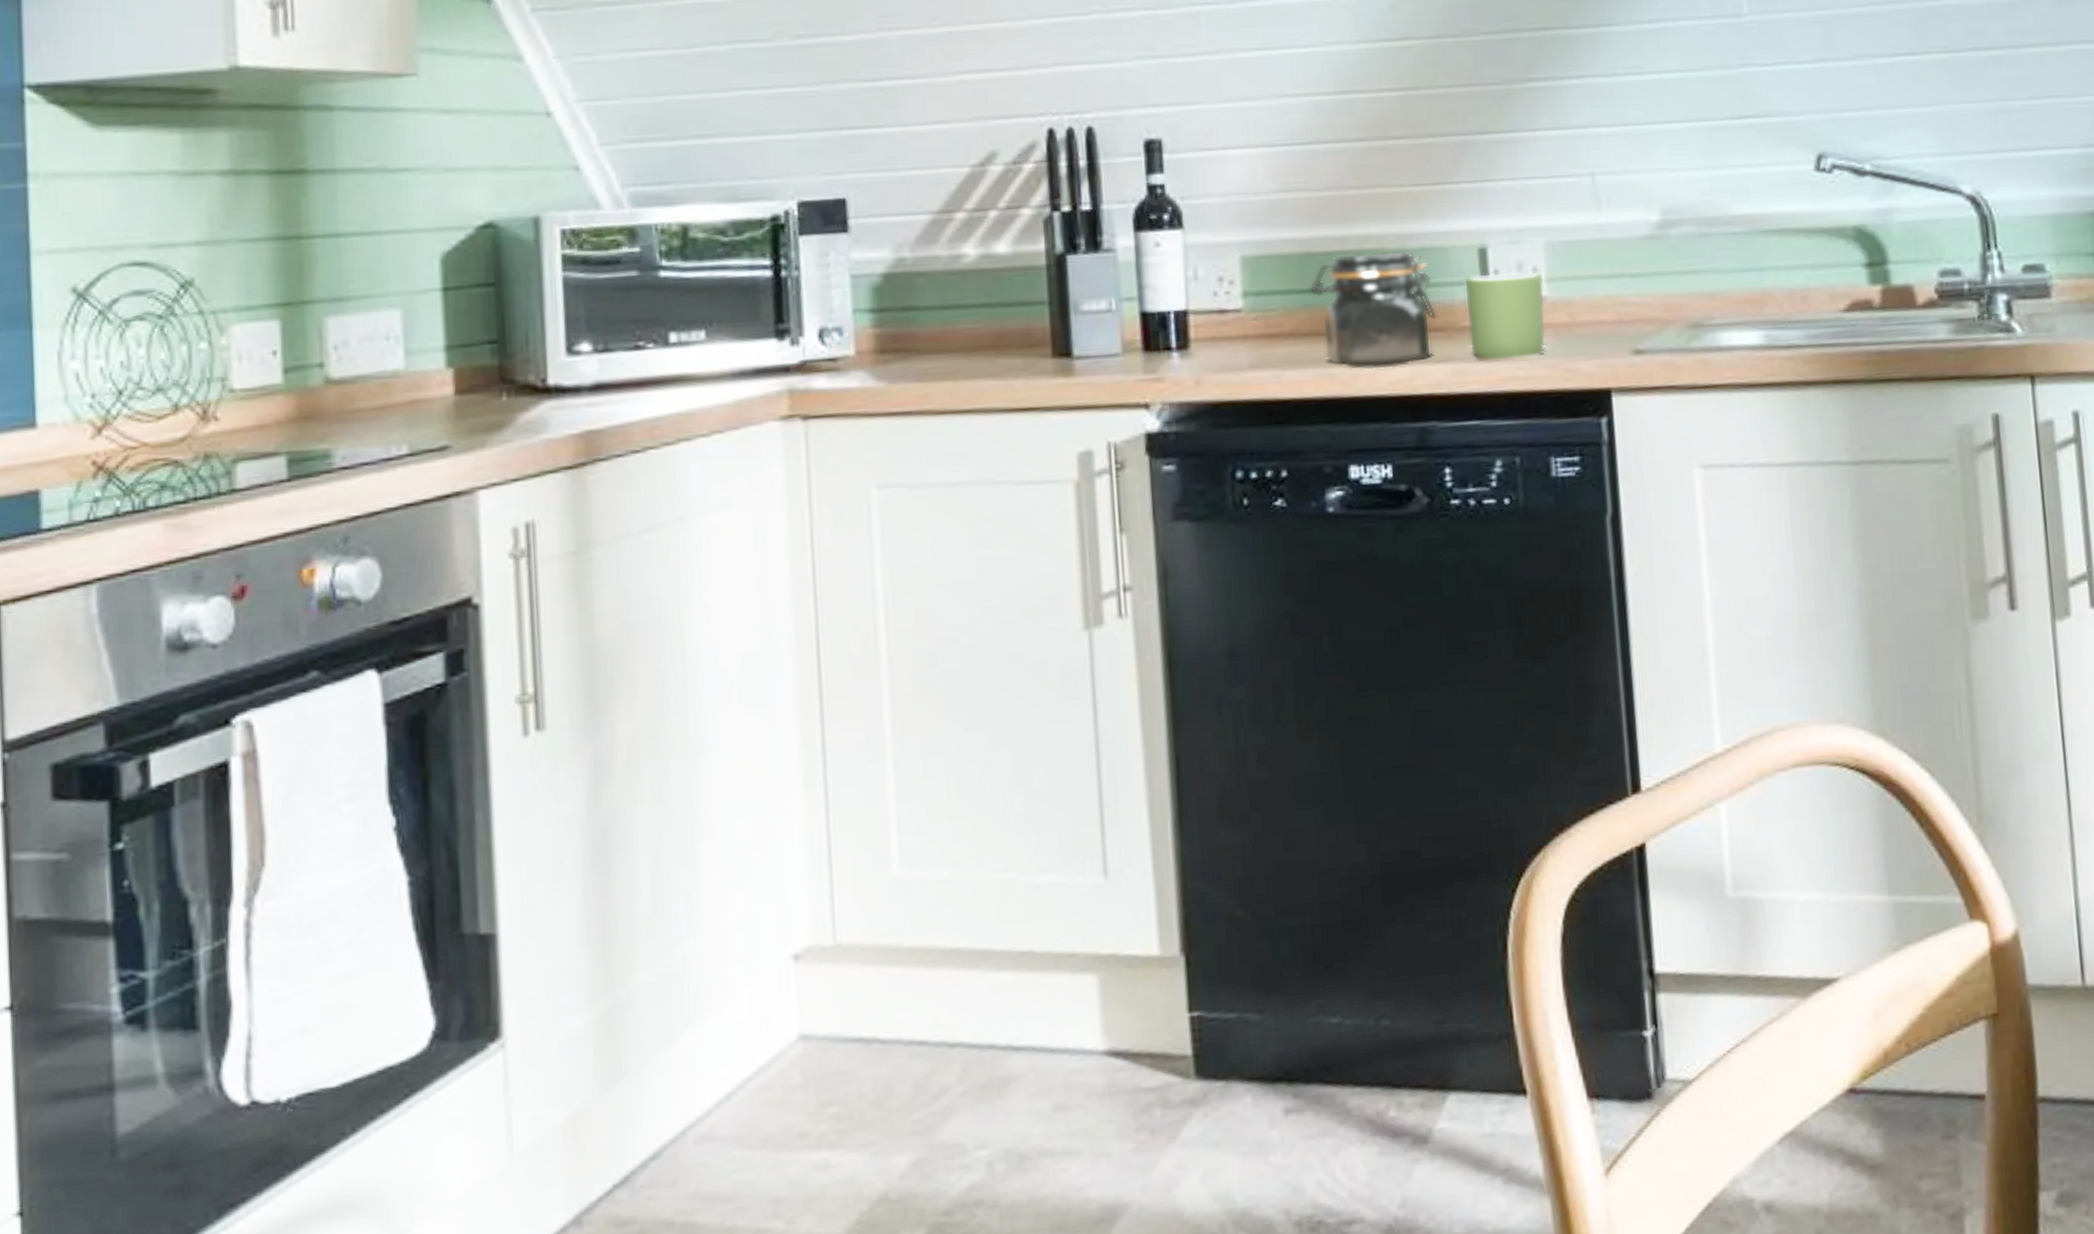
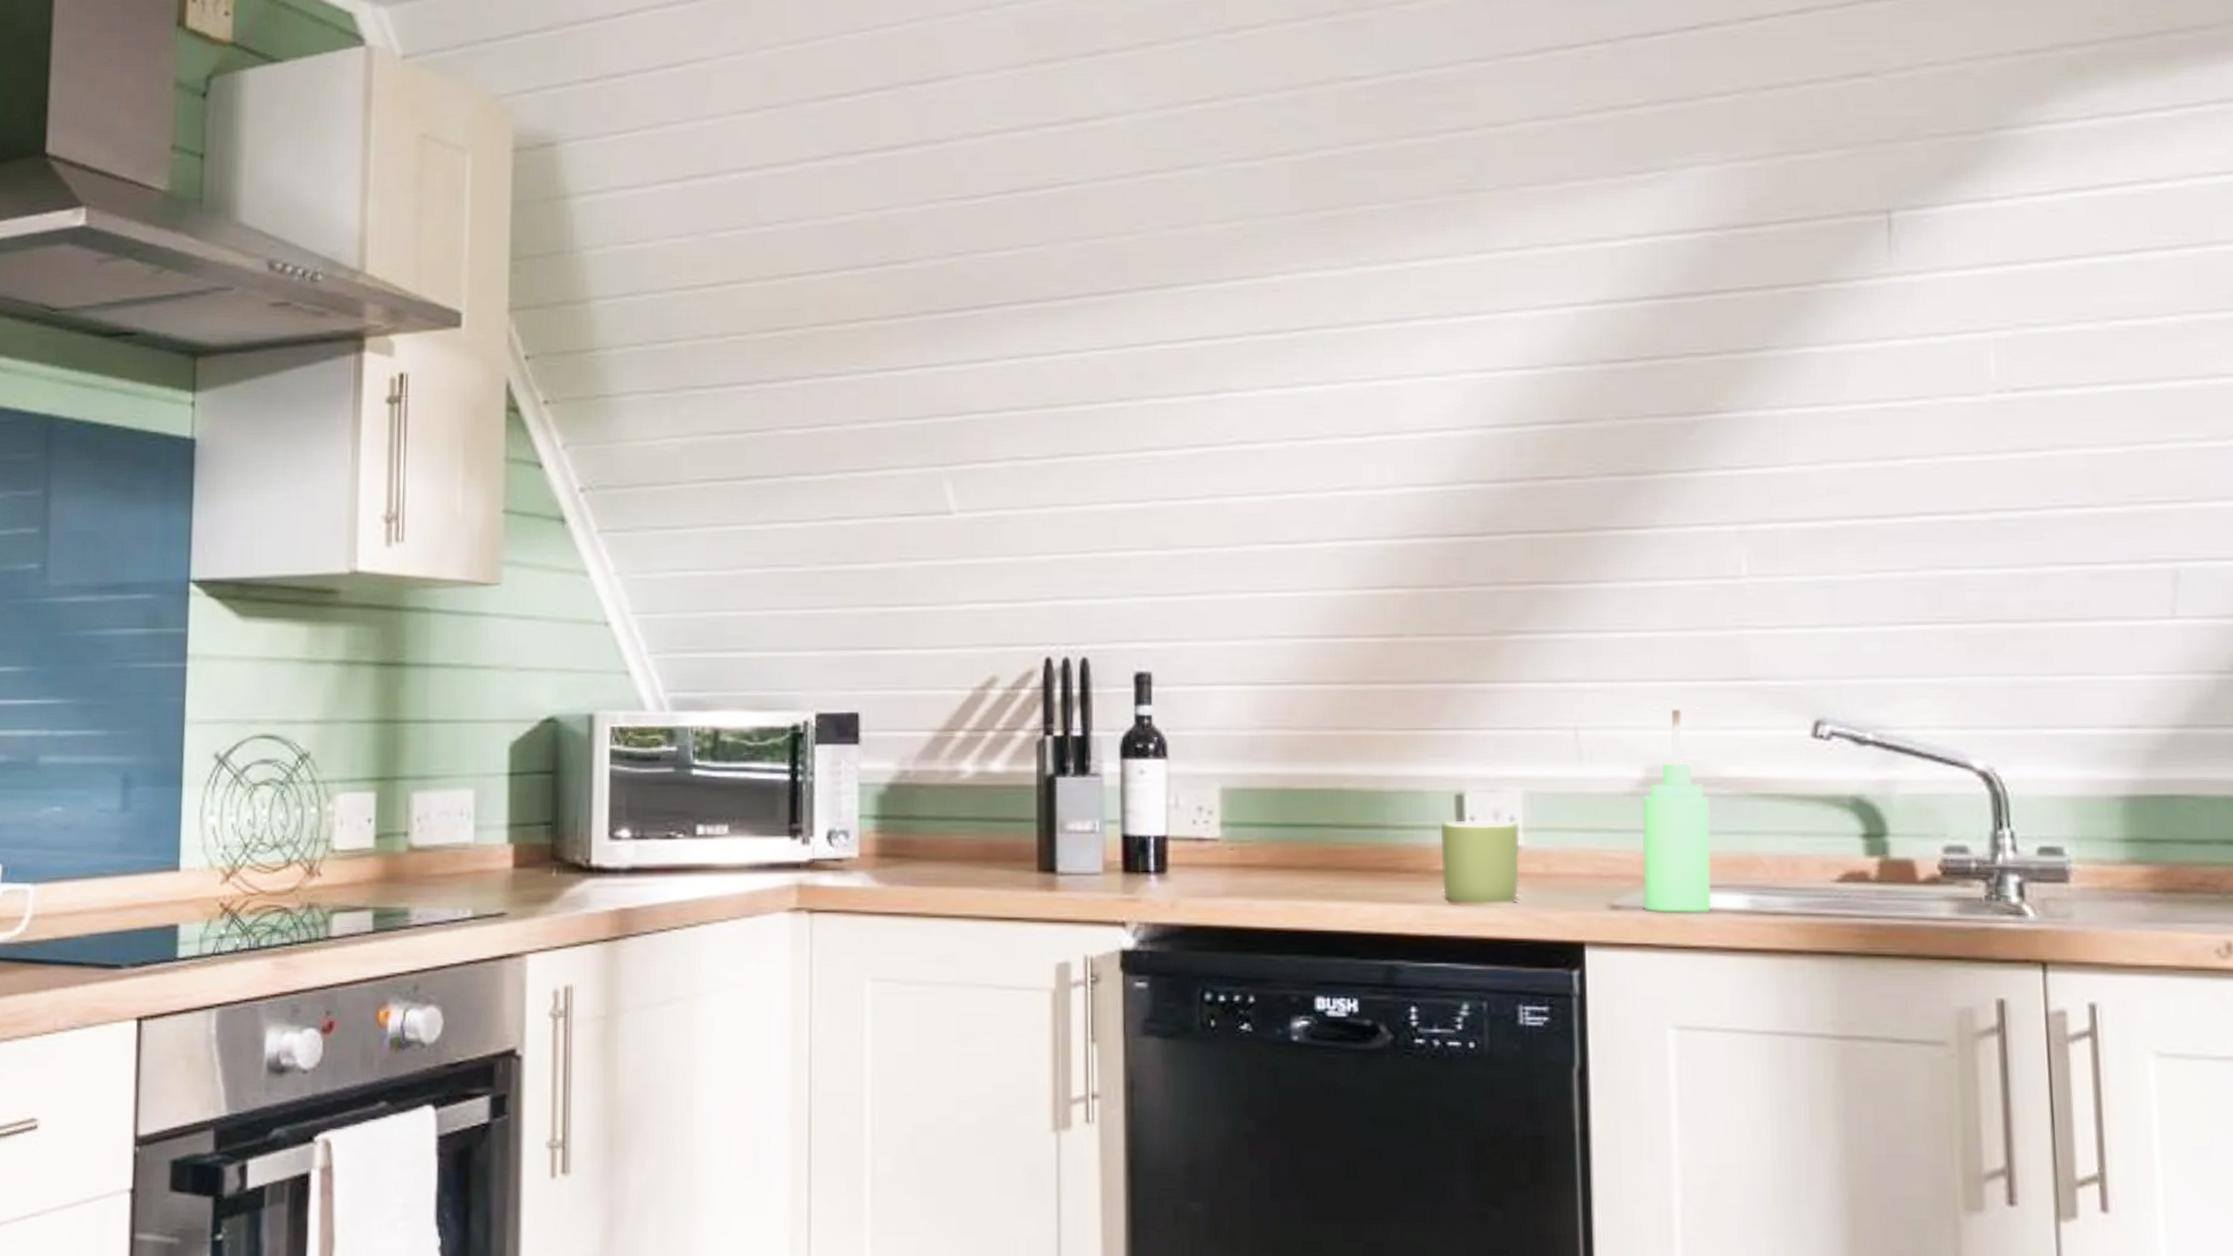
jar: present [1309,250,1438,371] -> none [1286,792,1412,907]
soap dispenser: none [1660,146,1730,356] -> present [1642,706,1712,914]

